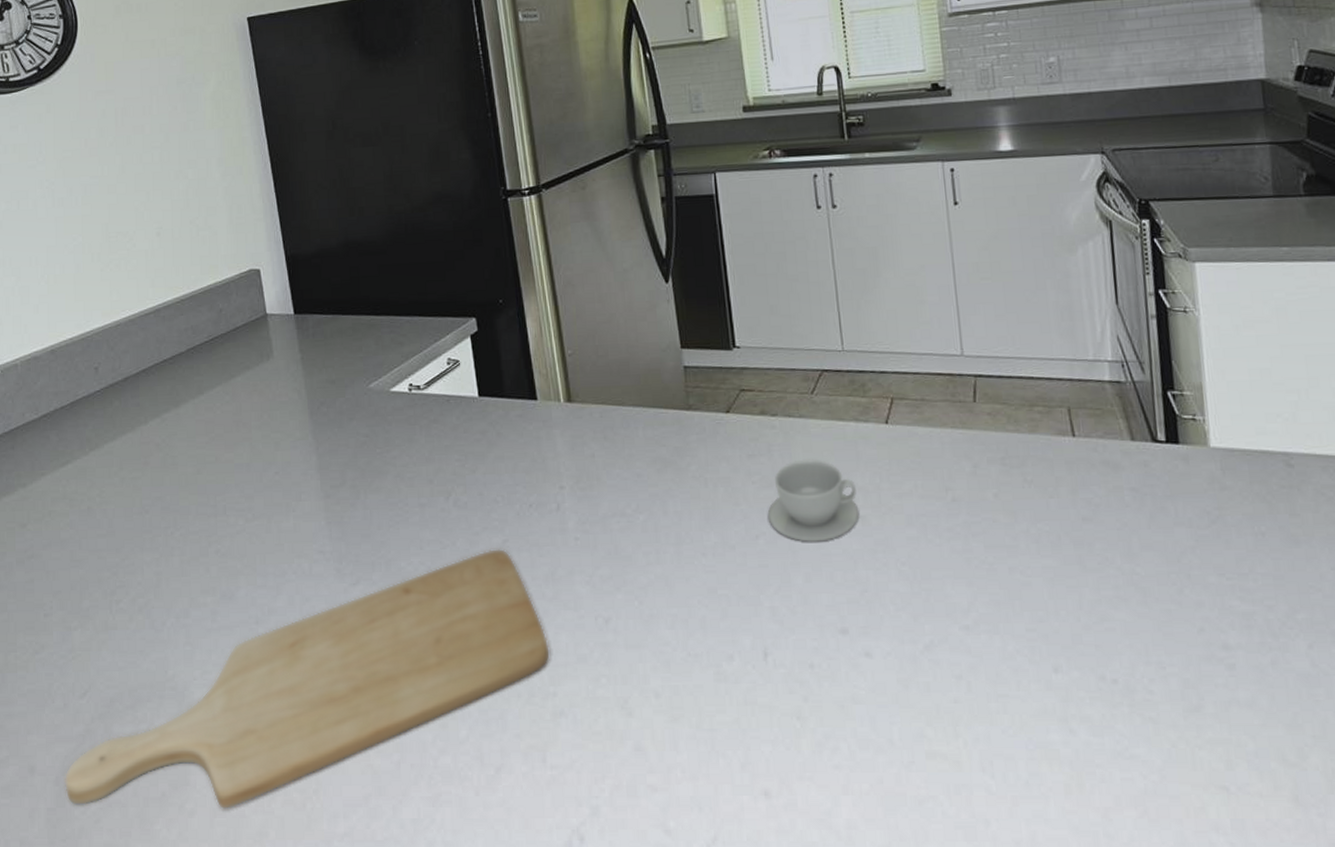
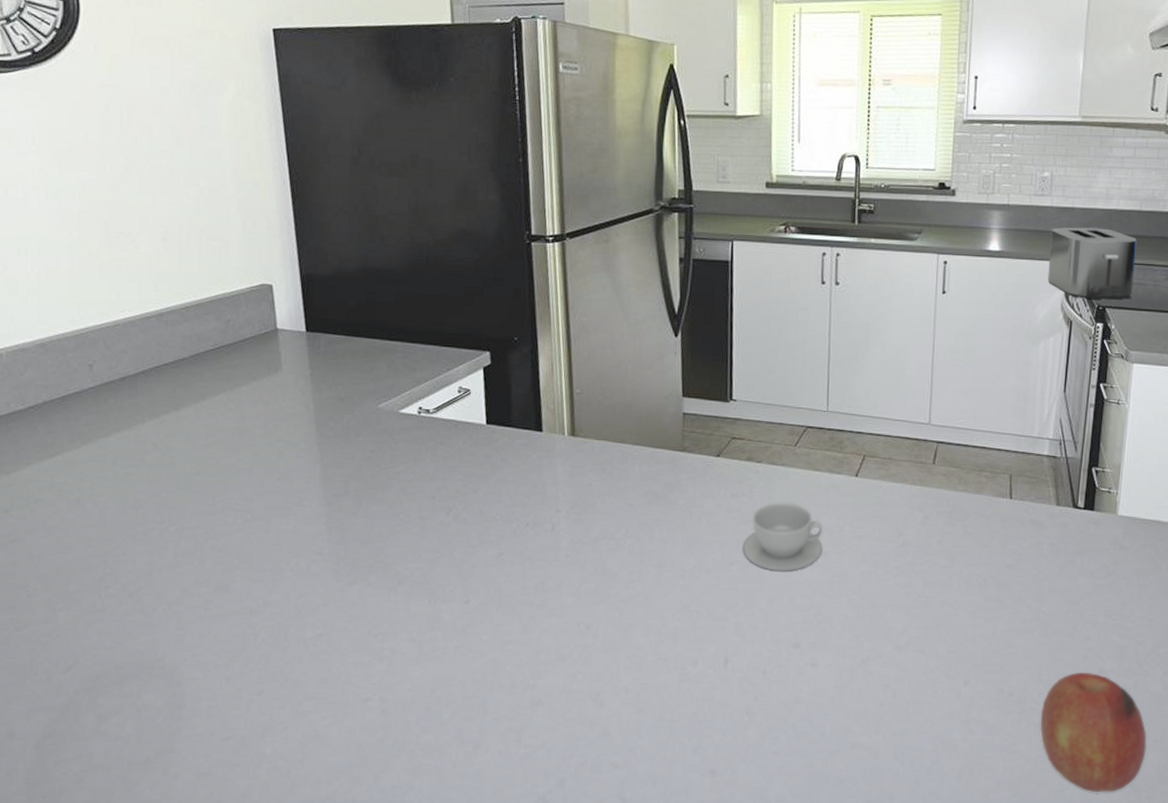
chopping board: present [64,548,549,810] -> none [45,560,533,775]
toaster: none [1068,111,1179,194] -> present [1047,227,1138,300]
fruit: none [1157,648,1306,808] -> present [1040,672,1147,792]

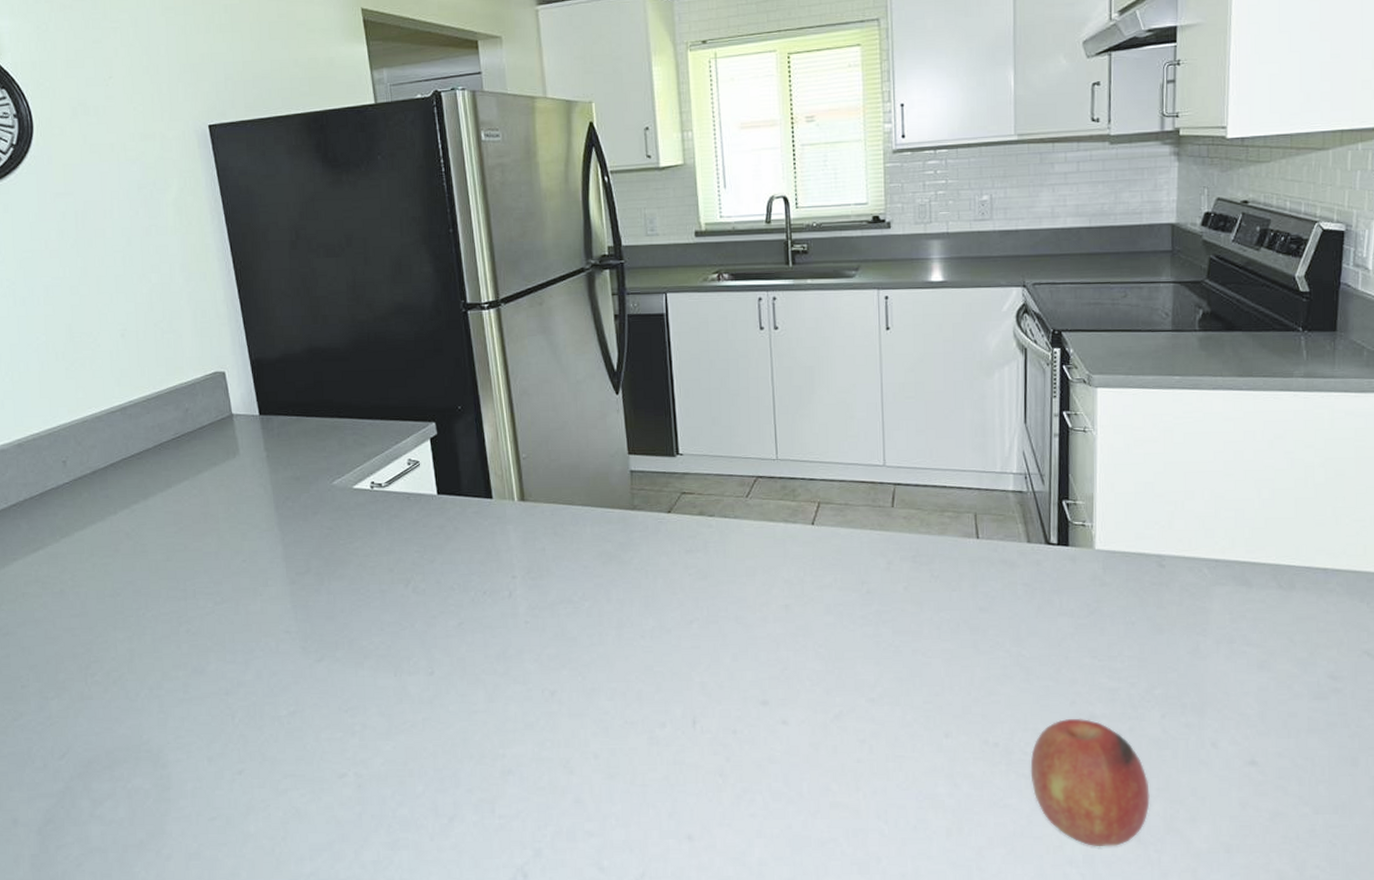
teacup: present [742,501,823,571] -> none [701,555,784,627]
toaster: present [1047,227,1138,300] -> none [995,248,1090,324]

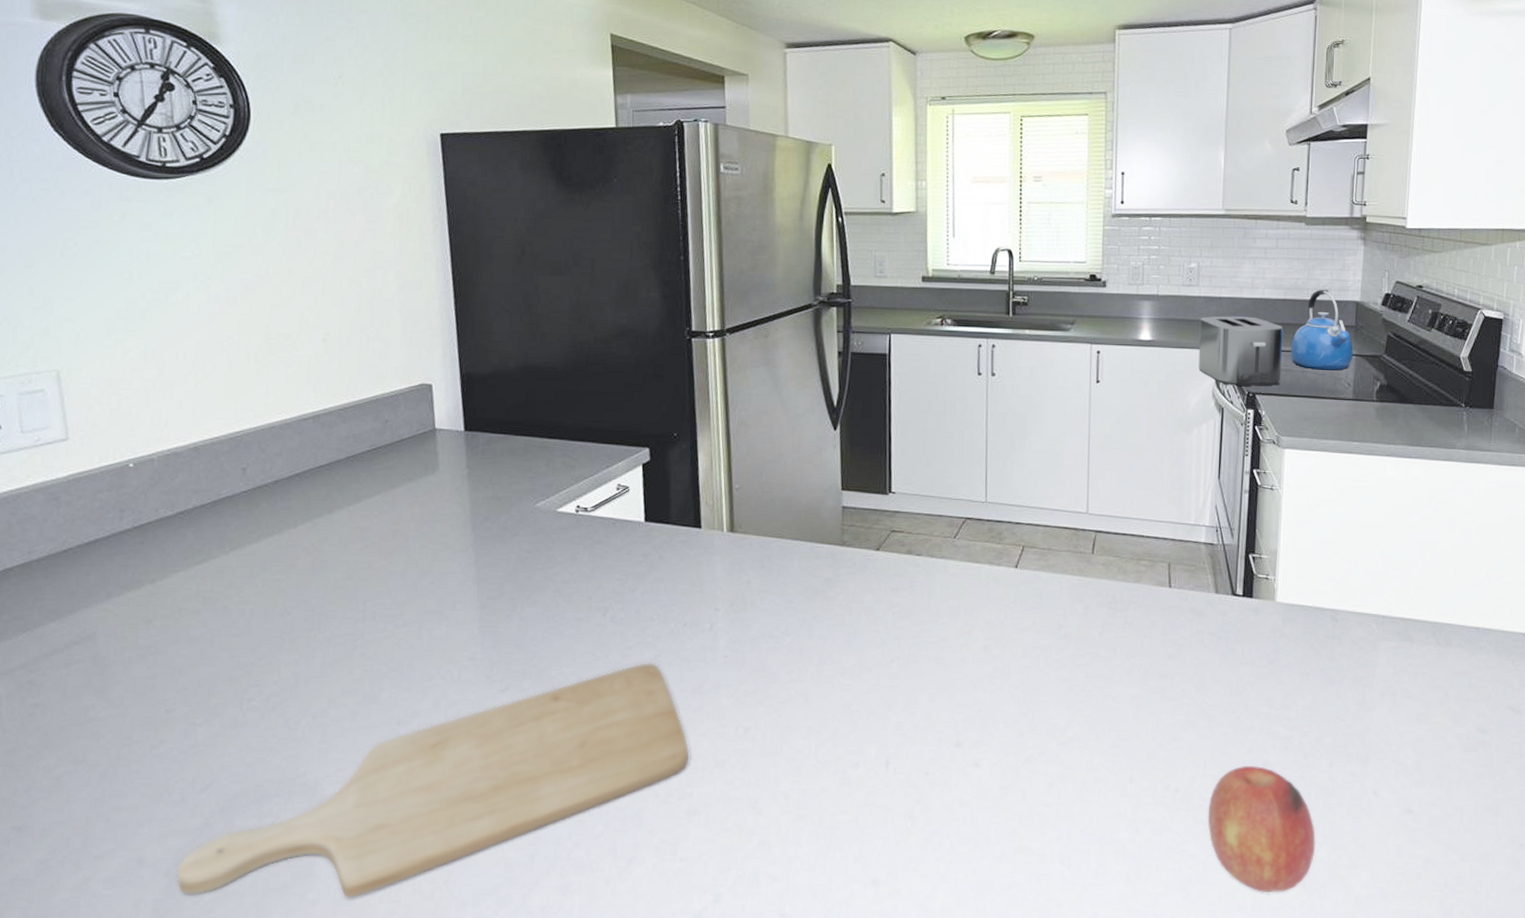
chopping board: none [46,630,499,855] -> present [175,662,690,899]
toaster: none [995,248,1090,324] -> present [1198,316,1284,386]
kettle: none [1099,213,1171,301] -> present [1291,290,1353,370]

